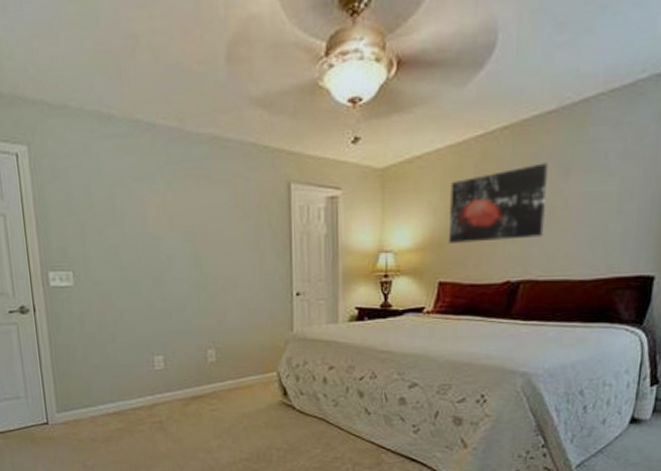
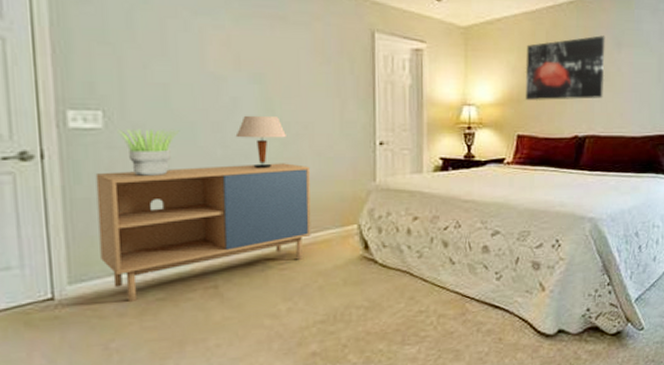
storage cabinet: none [70,314,236,429] -> present [95,163,311,302]
potted plant: none [83,285,129,326] -> present [117,129,180,176]
table lamp: none [171,270,214,319] -> present [235,115,288,168]

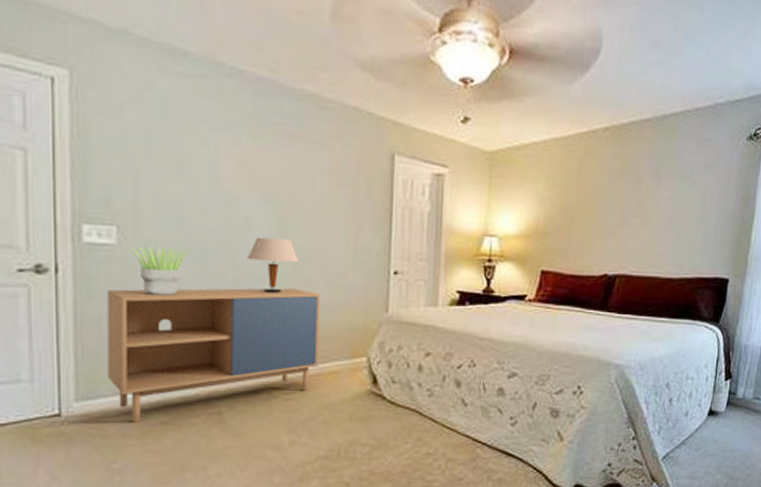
wall art: present [525,35,605,101] -> none [553,165,643,235]

